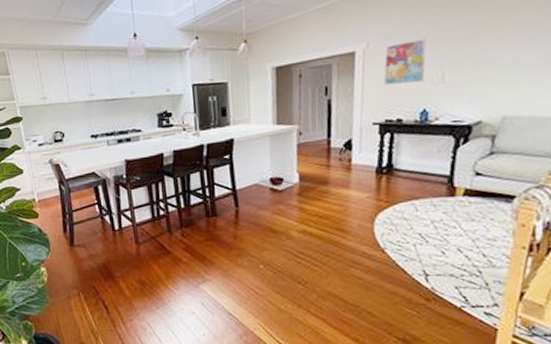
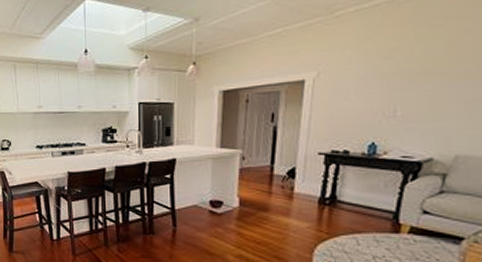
wall art: present [384,38,426,85] -> none [333,70,379,116]

